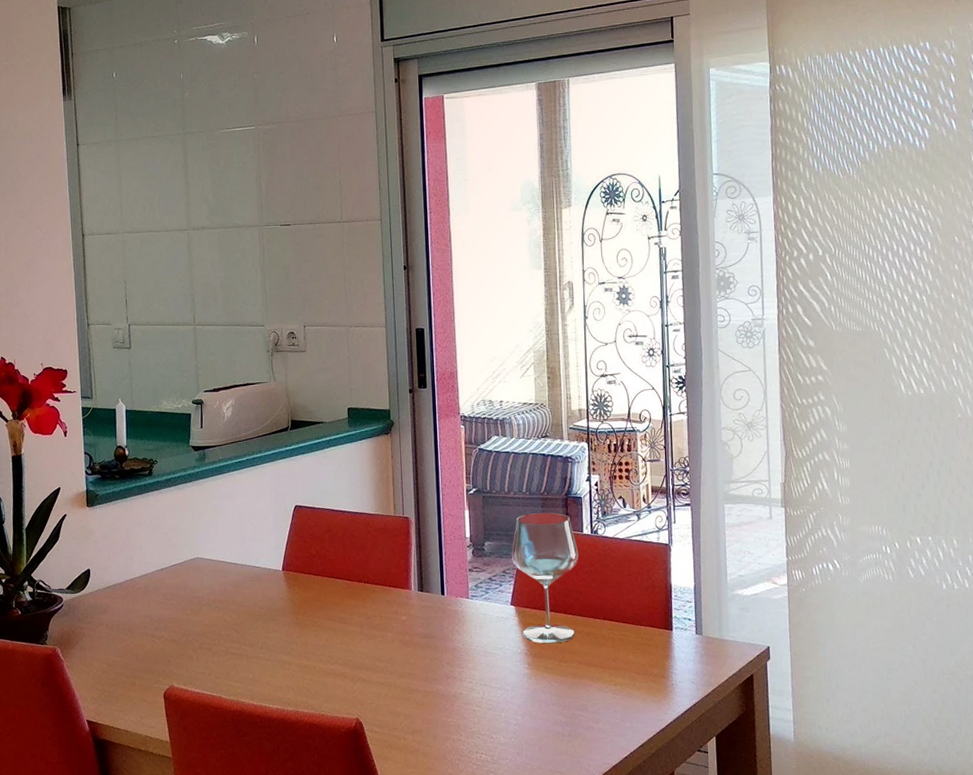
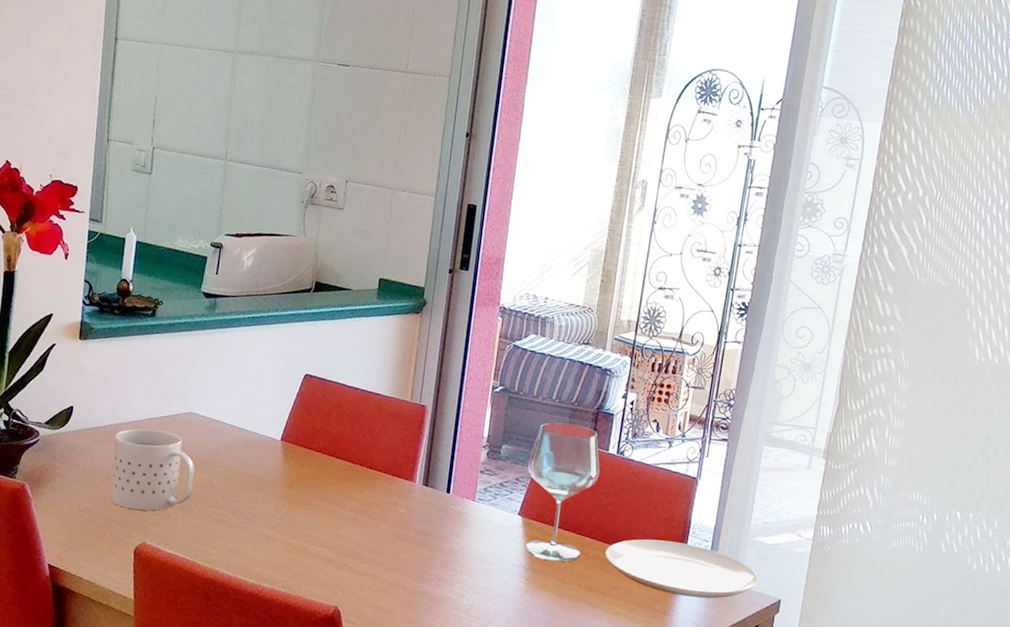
mug: none [131,579,209,657] -> present [110,428,195,511]
plate: none [597,607,745,658] -> present [605,539,759,599]

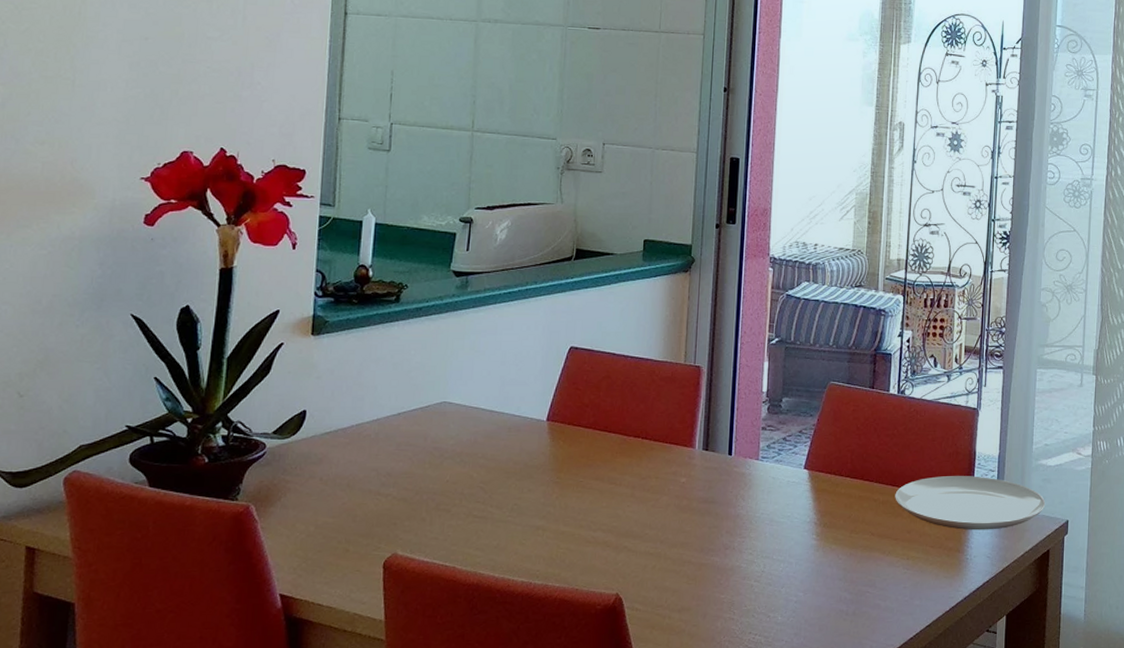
mug: present [110,428,195,511] -> none [353,426,451,519]
wine glass: present [525,422,600,562] -> none [809,369,883,513]

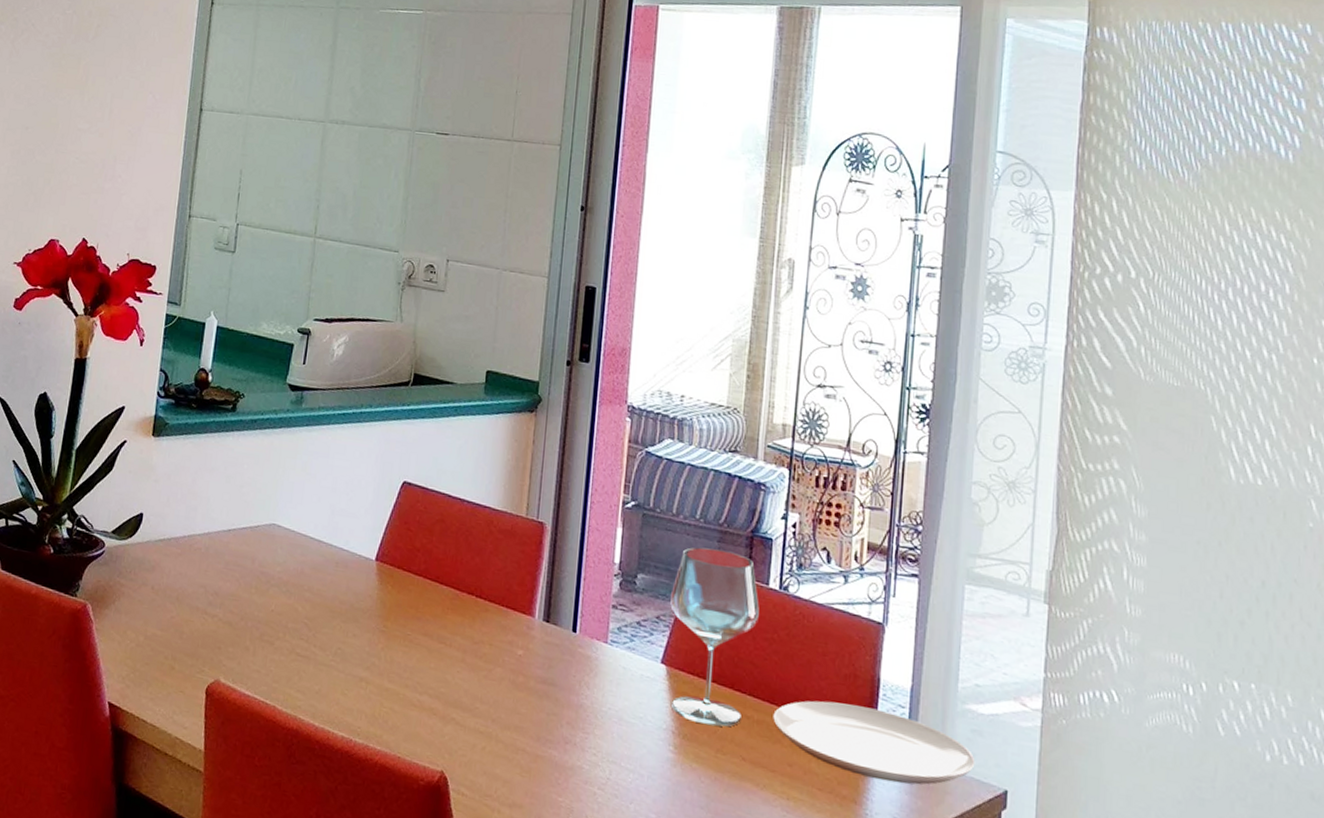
wine glass: none [809,369,883,513] -> present [669,547,760,727]

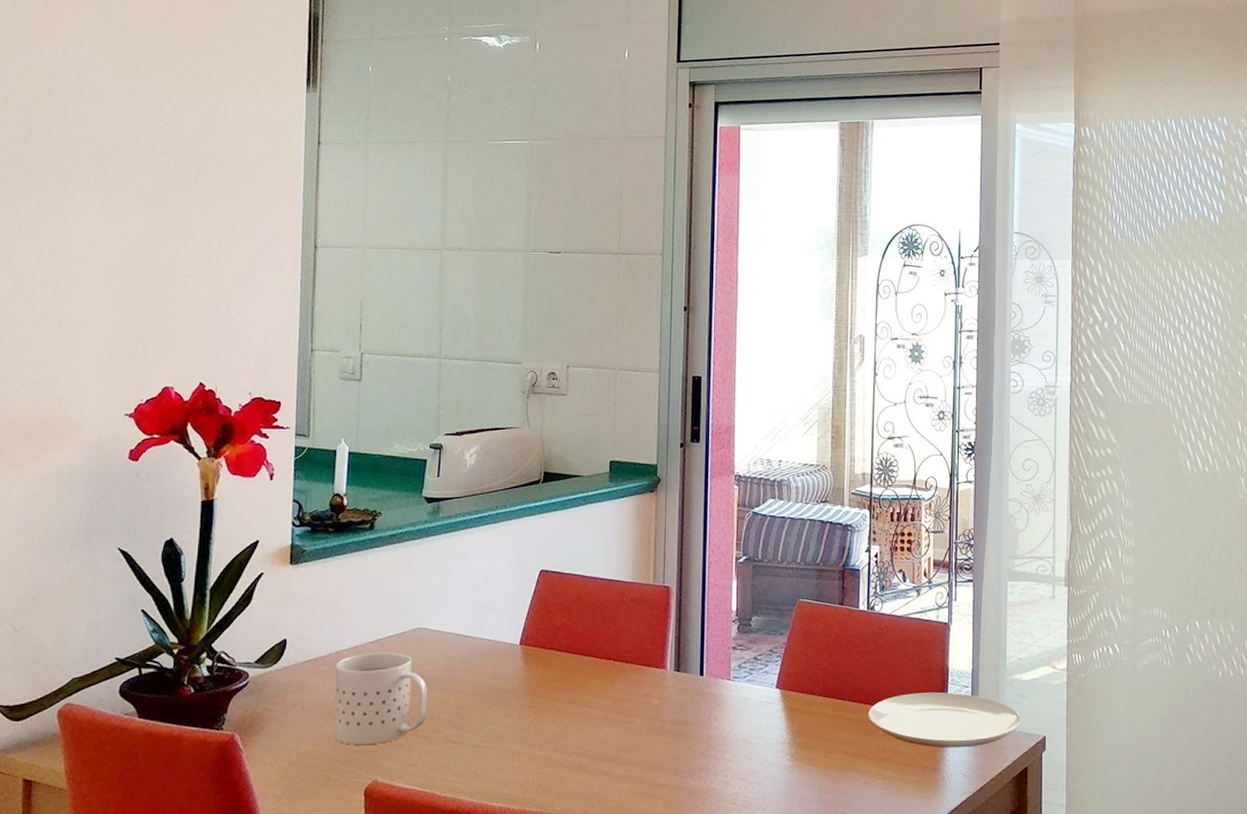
mug: none [180,541,277,642] -> present [333,652,428,746]
wine glass: present [669,547,760,727] -> none [779,585,853,732]

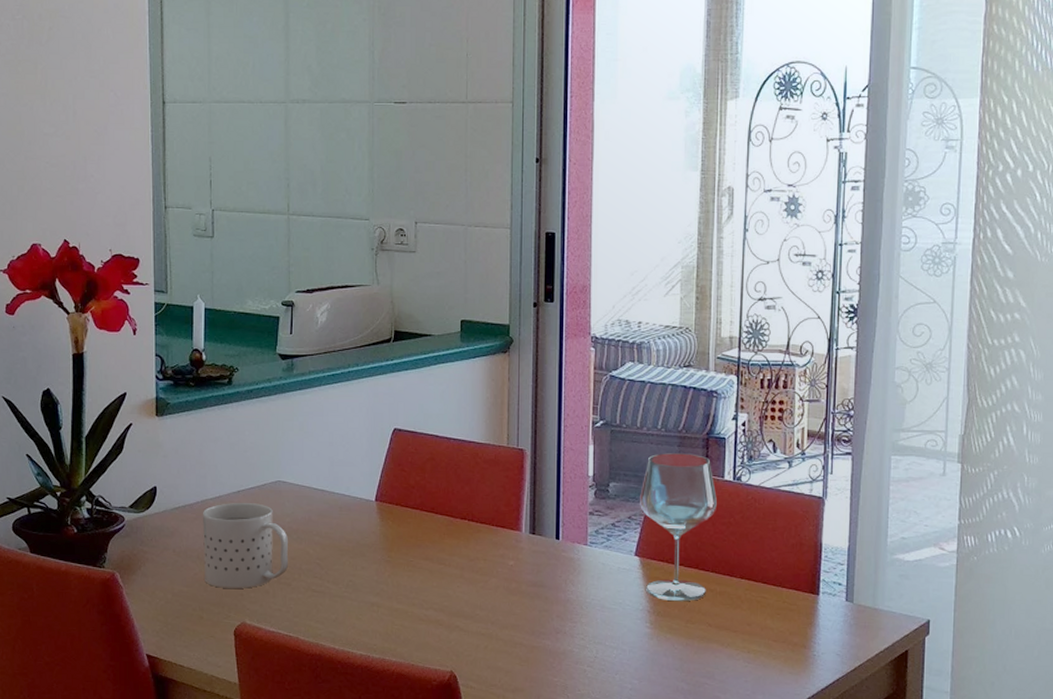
wine glass: none [779,585,853,732] -> present [639,453,718,602]
plate: present [868,692,1022,748] -> none [733,568,903,627]

